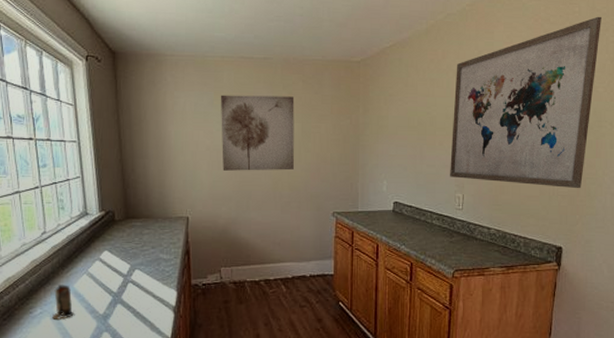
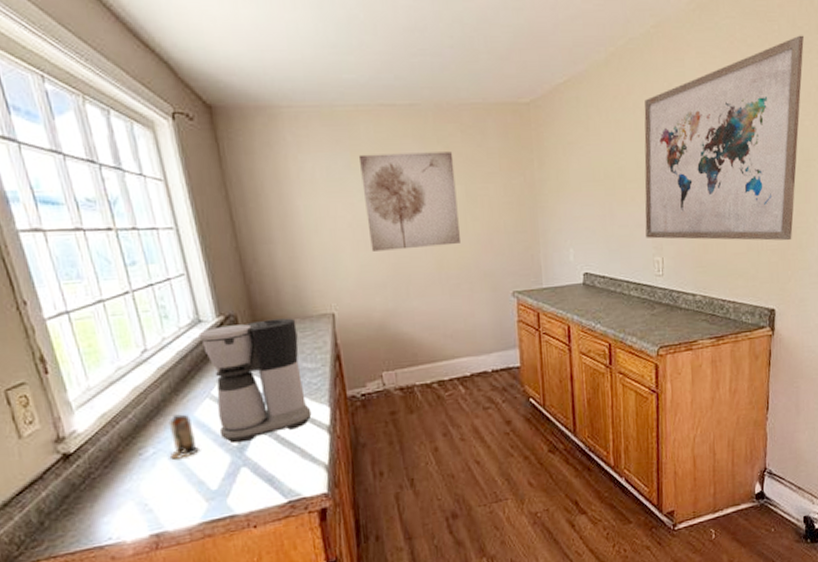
coffee maker: none [84,217,162,312] -> present [198,318,312,444]

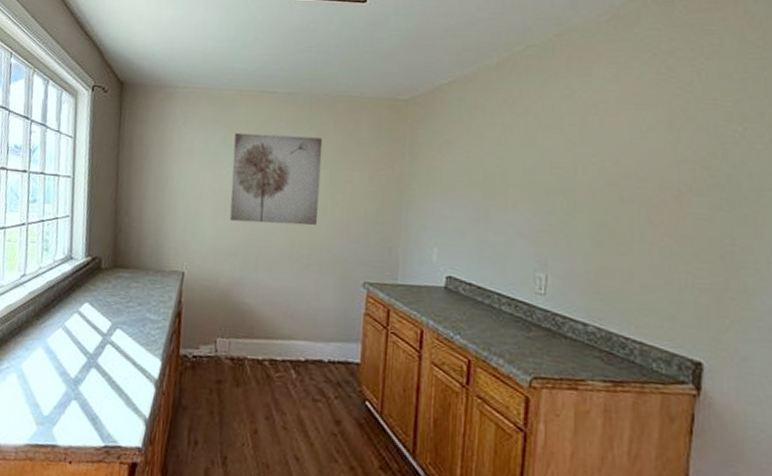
can: present [168,414,199,459] -> none [19,337,43,378]
coffee maker: present [198,318,312,444] -> none [62,266,150,377]
wall art: present [644,35,804,241] -> none [527,50,756,282]

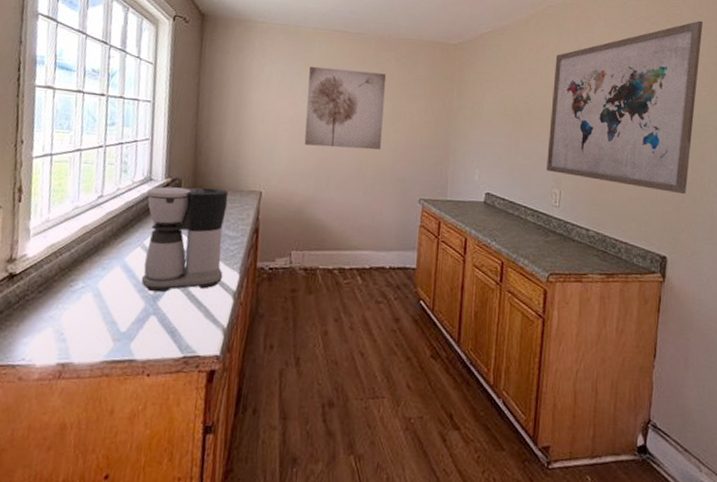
coffee maker: none [62,266,150,377] -> present [141,186,229,293]
wall art: none [527,50,756,282] -> present [547,20,703,195]

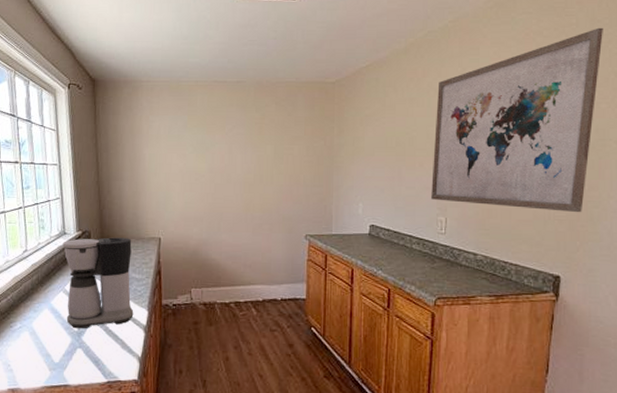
wall art: present [304,66,387,150] -> none [193,118,267,193]

